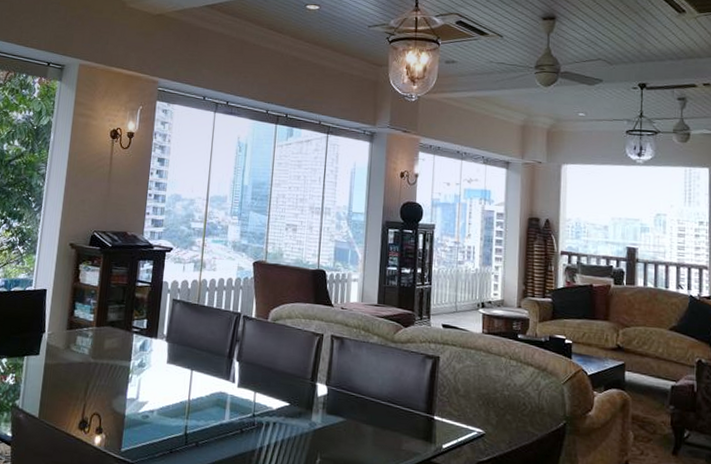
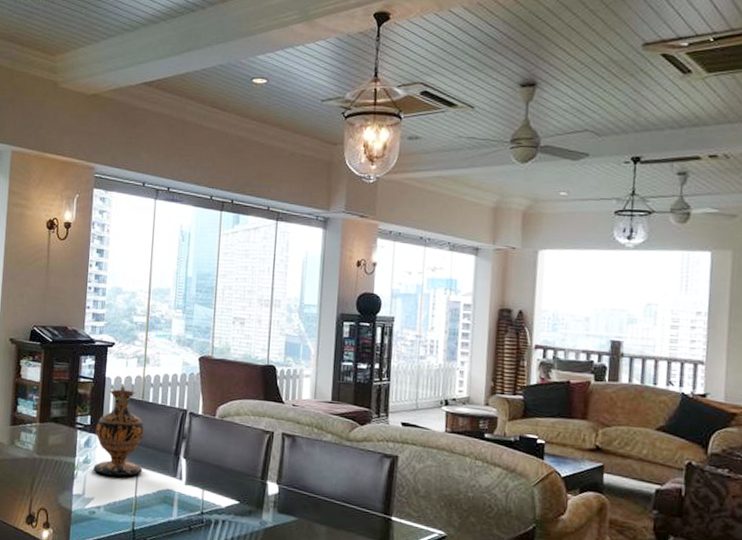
vase: none [148,290,199,380] -> present [93,386,145,477]

